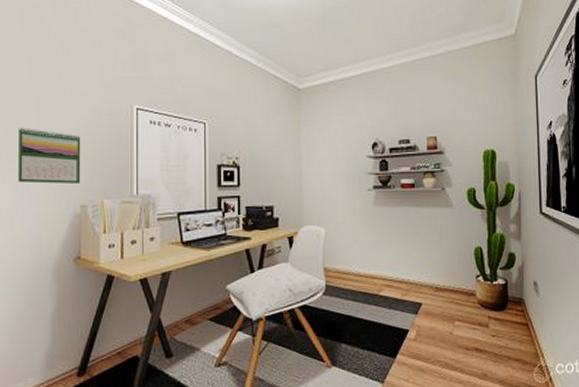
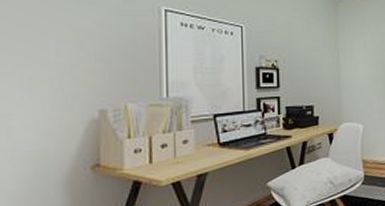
calendar: present [17,128,81,185] -> none [14,26,99,88]

